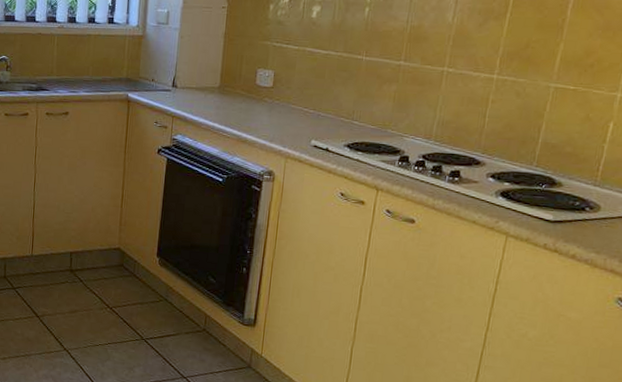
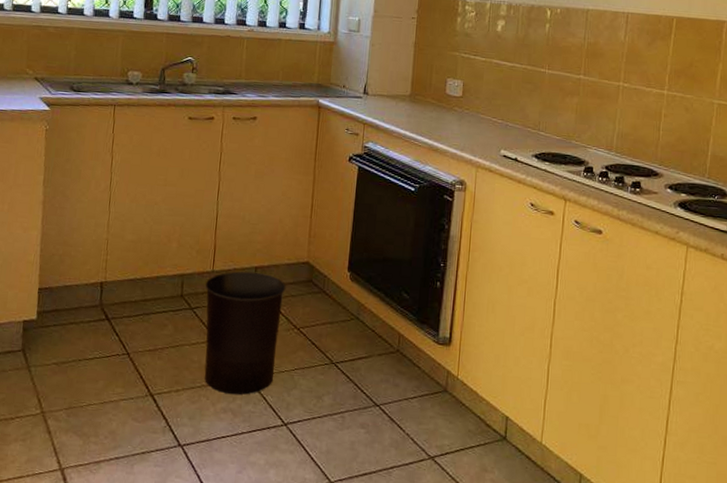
waste bin: none [25,256,99,364] -> present [204,271,286,395]

